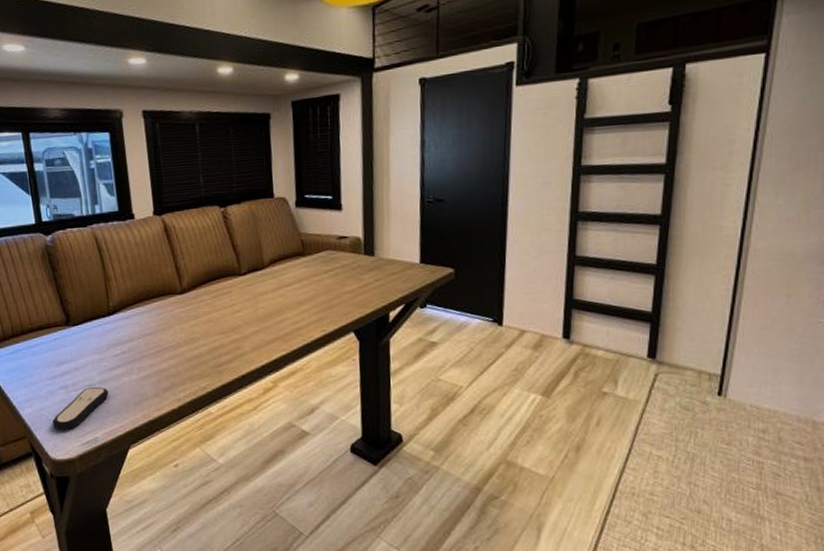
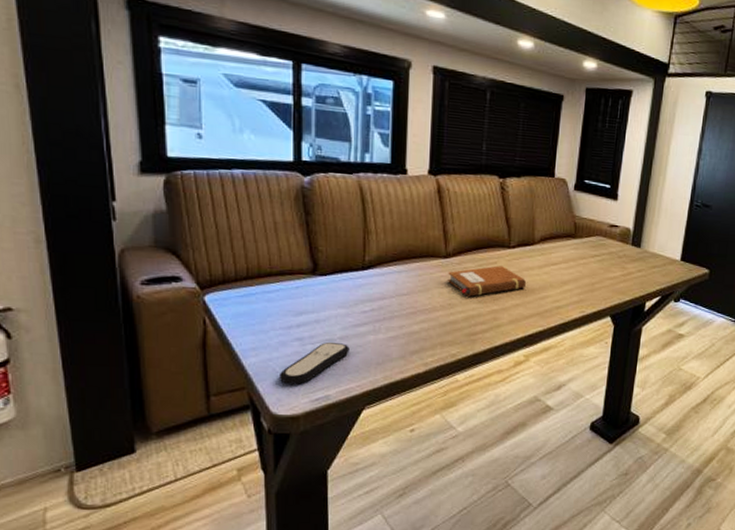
notebook: none [186,294,263,329] -> present [448,265,527,297]

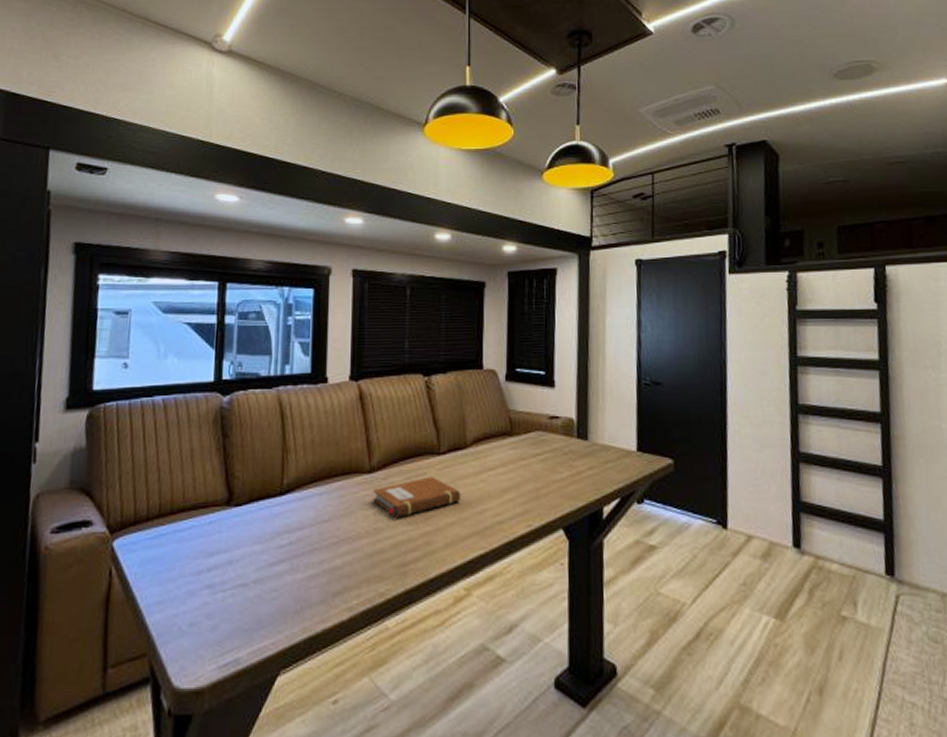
remote control: present [278,341,350,384] -> none [184,587,264,646]

